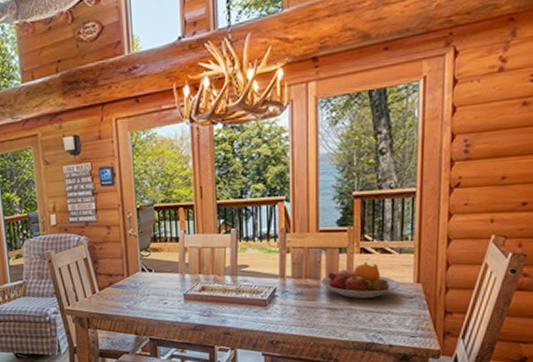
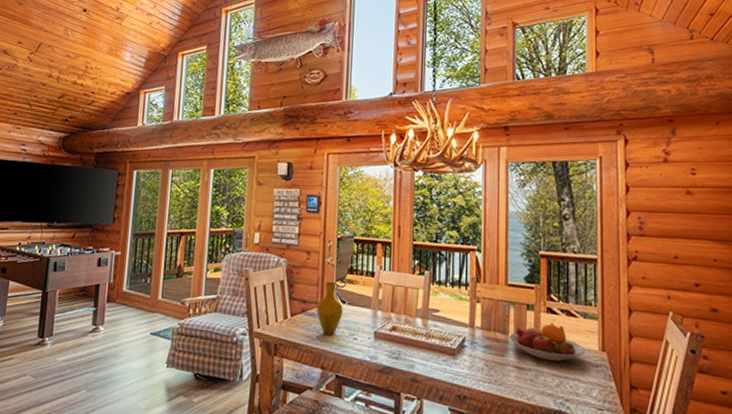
vase: none [123,253,151,304] -> present [316,282,343,336]

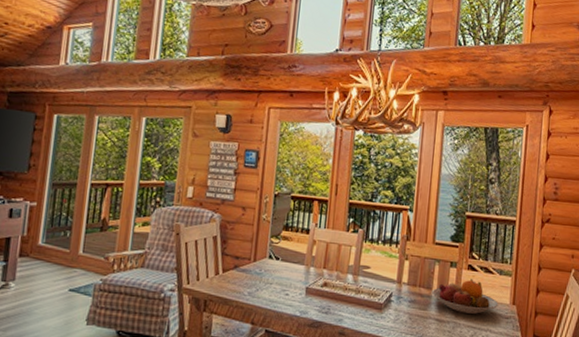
vase: present [316,282,343,336] -> none [249,238,277,292]

